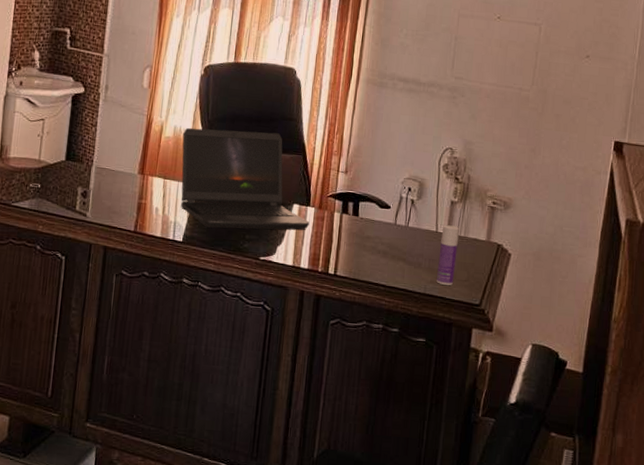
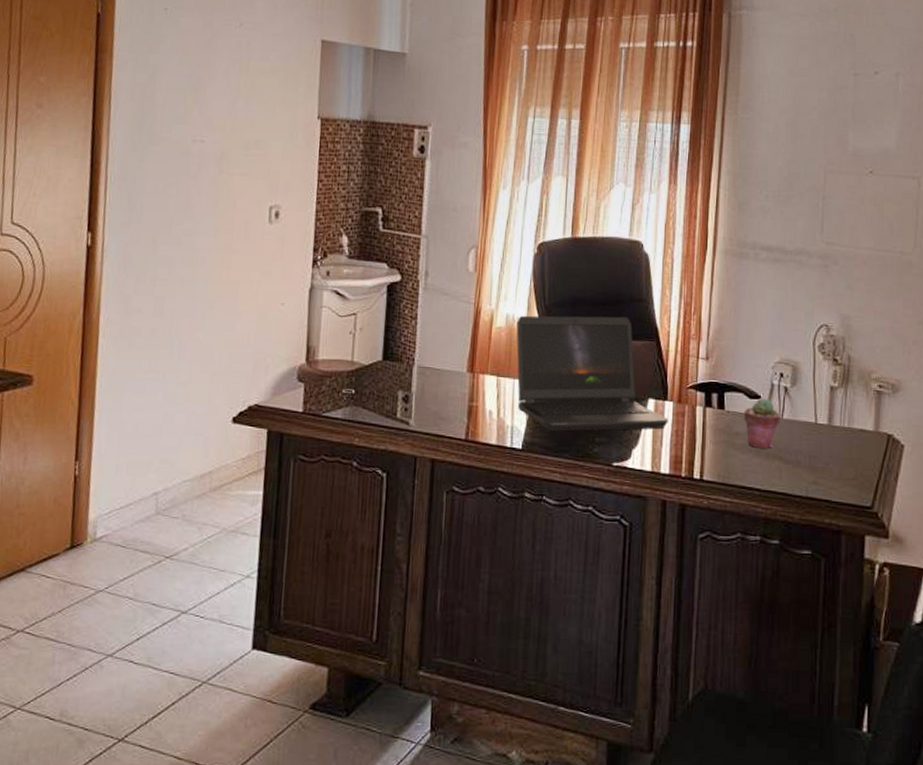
potted succulent: none [374,208,407,251] -> present [743,398,781,448]
bottle: present [437,225,459,286] -> none [820,415,842,486]

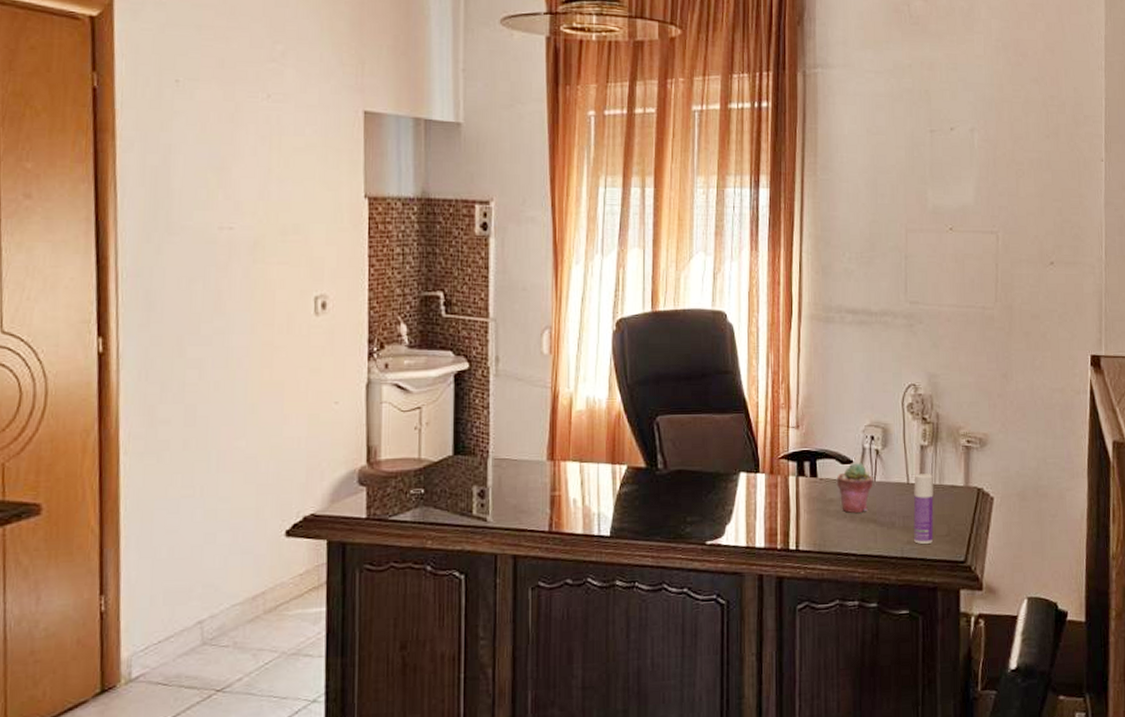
laptop computer: present [516,315,668,431] -> none [598,390,761,514]
bottle: none [820,415,842,486] -> present [913,473,934,544]

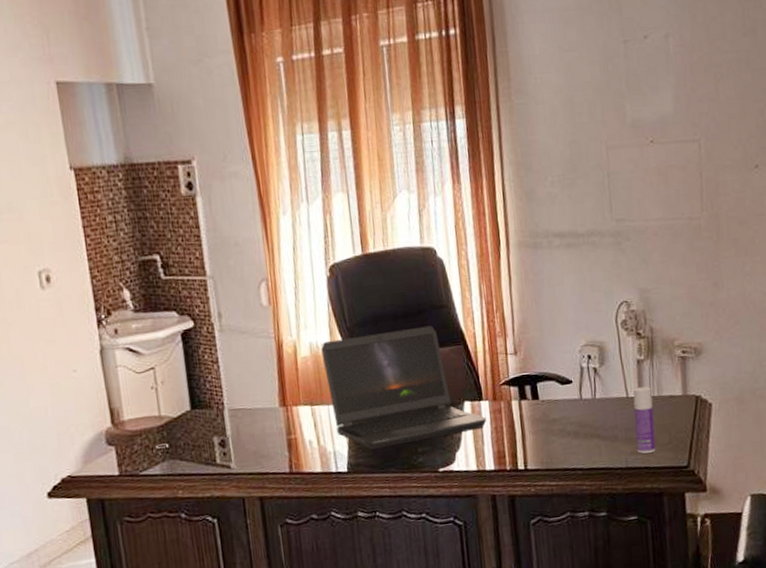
laptop computer: none [598,390,761,514] -> present [321,325,487,450]
potted succulent: present [836,463,873,513] -> none [558,382,594,431]

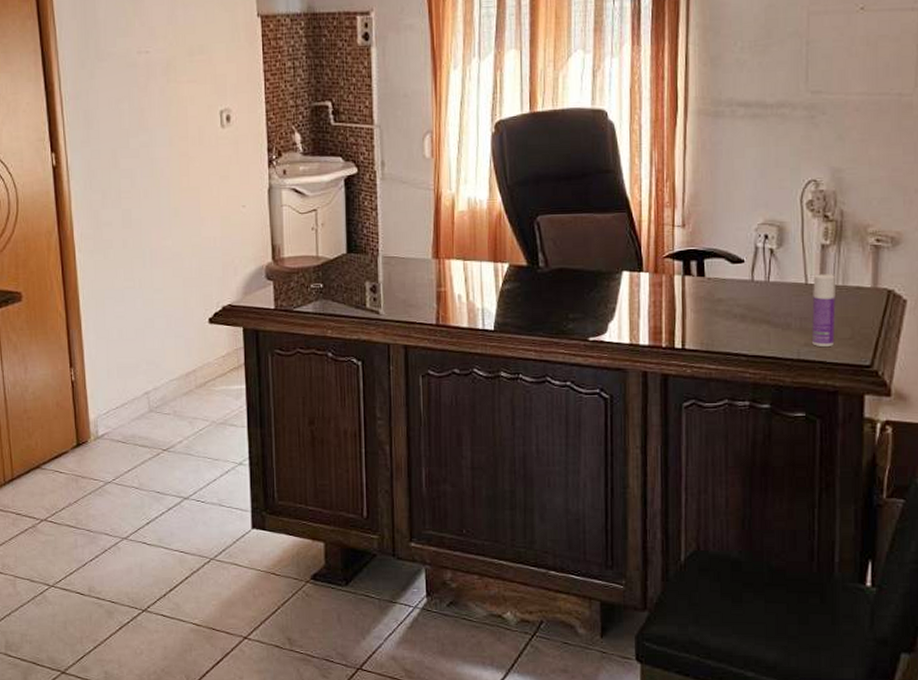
laptop computer: present [321,325,487,450] -> none [479,190,645,310]

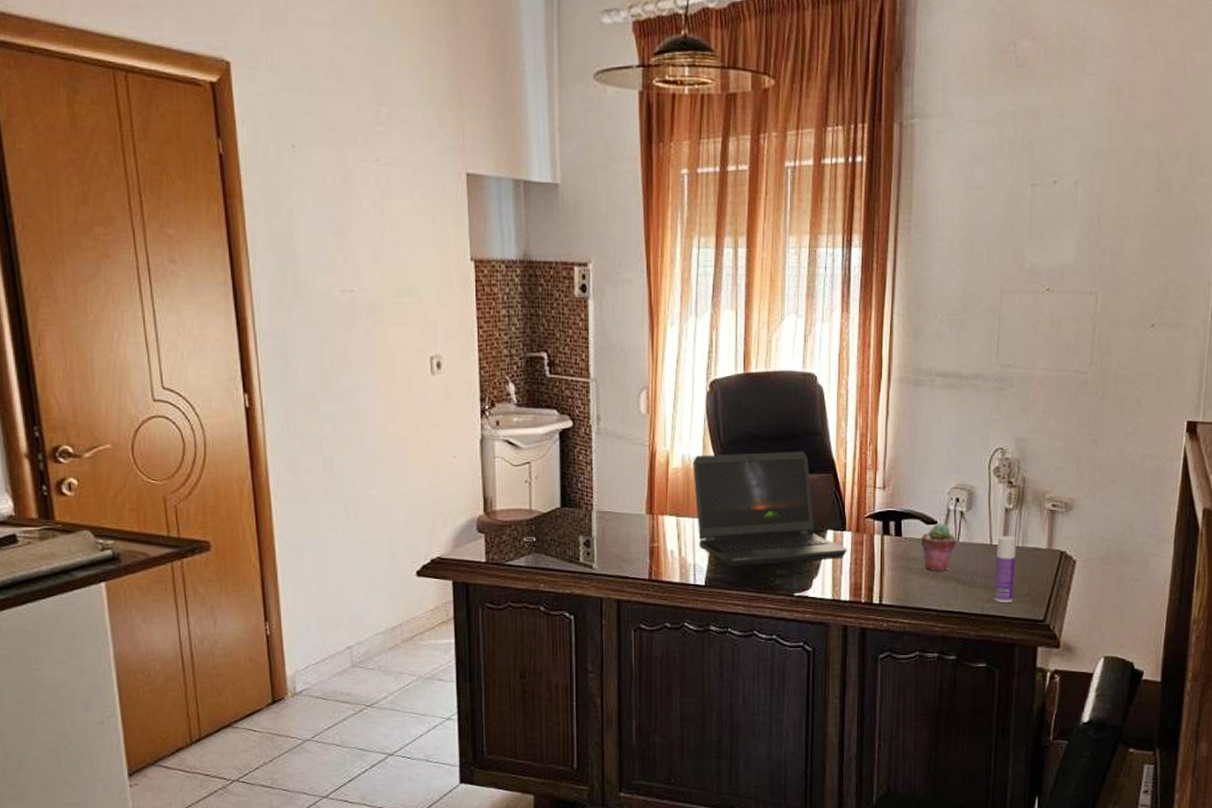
laptop computer: none [479,190,645,310] -> present [693,451,847,566]
potted succulent: none [725,262,767,313] -> present [920,524,957,571]

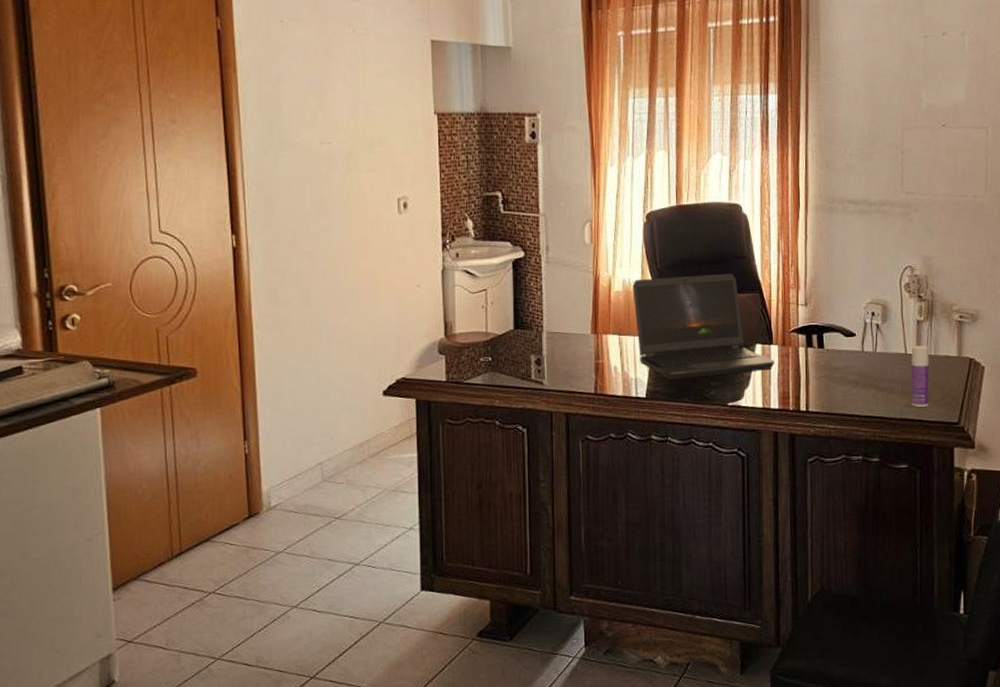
potted succulent: present [920,524,957,571] -> none [841,336,874,379]

